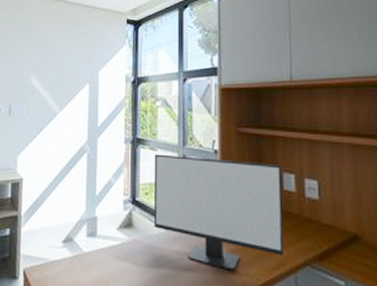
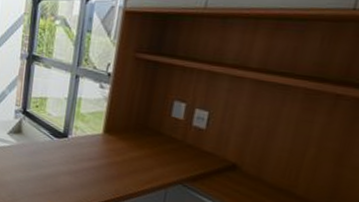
computer monitor: present [153,154,284,271] -> none [41,71,175,179]

